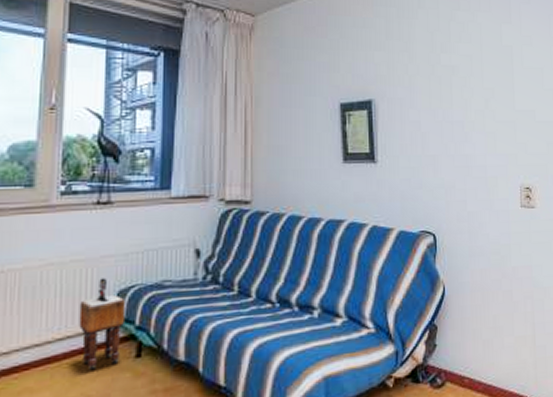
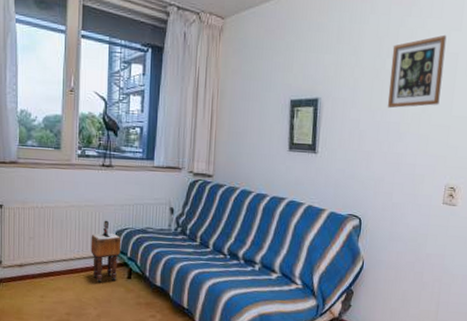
picture frame: none [445,27,501,106] -> present [387,34,447,109]

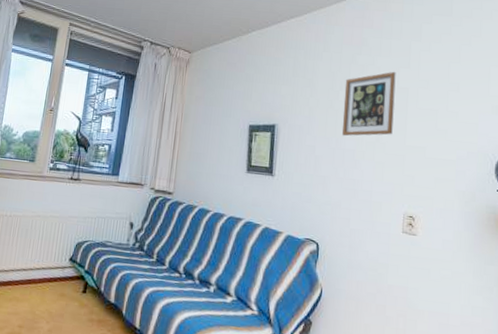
stool: present [91,220,122,283] -> none [50,231,81,296]

